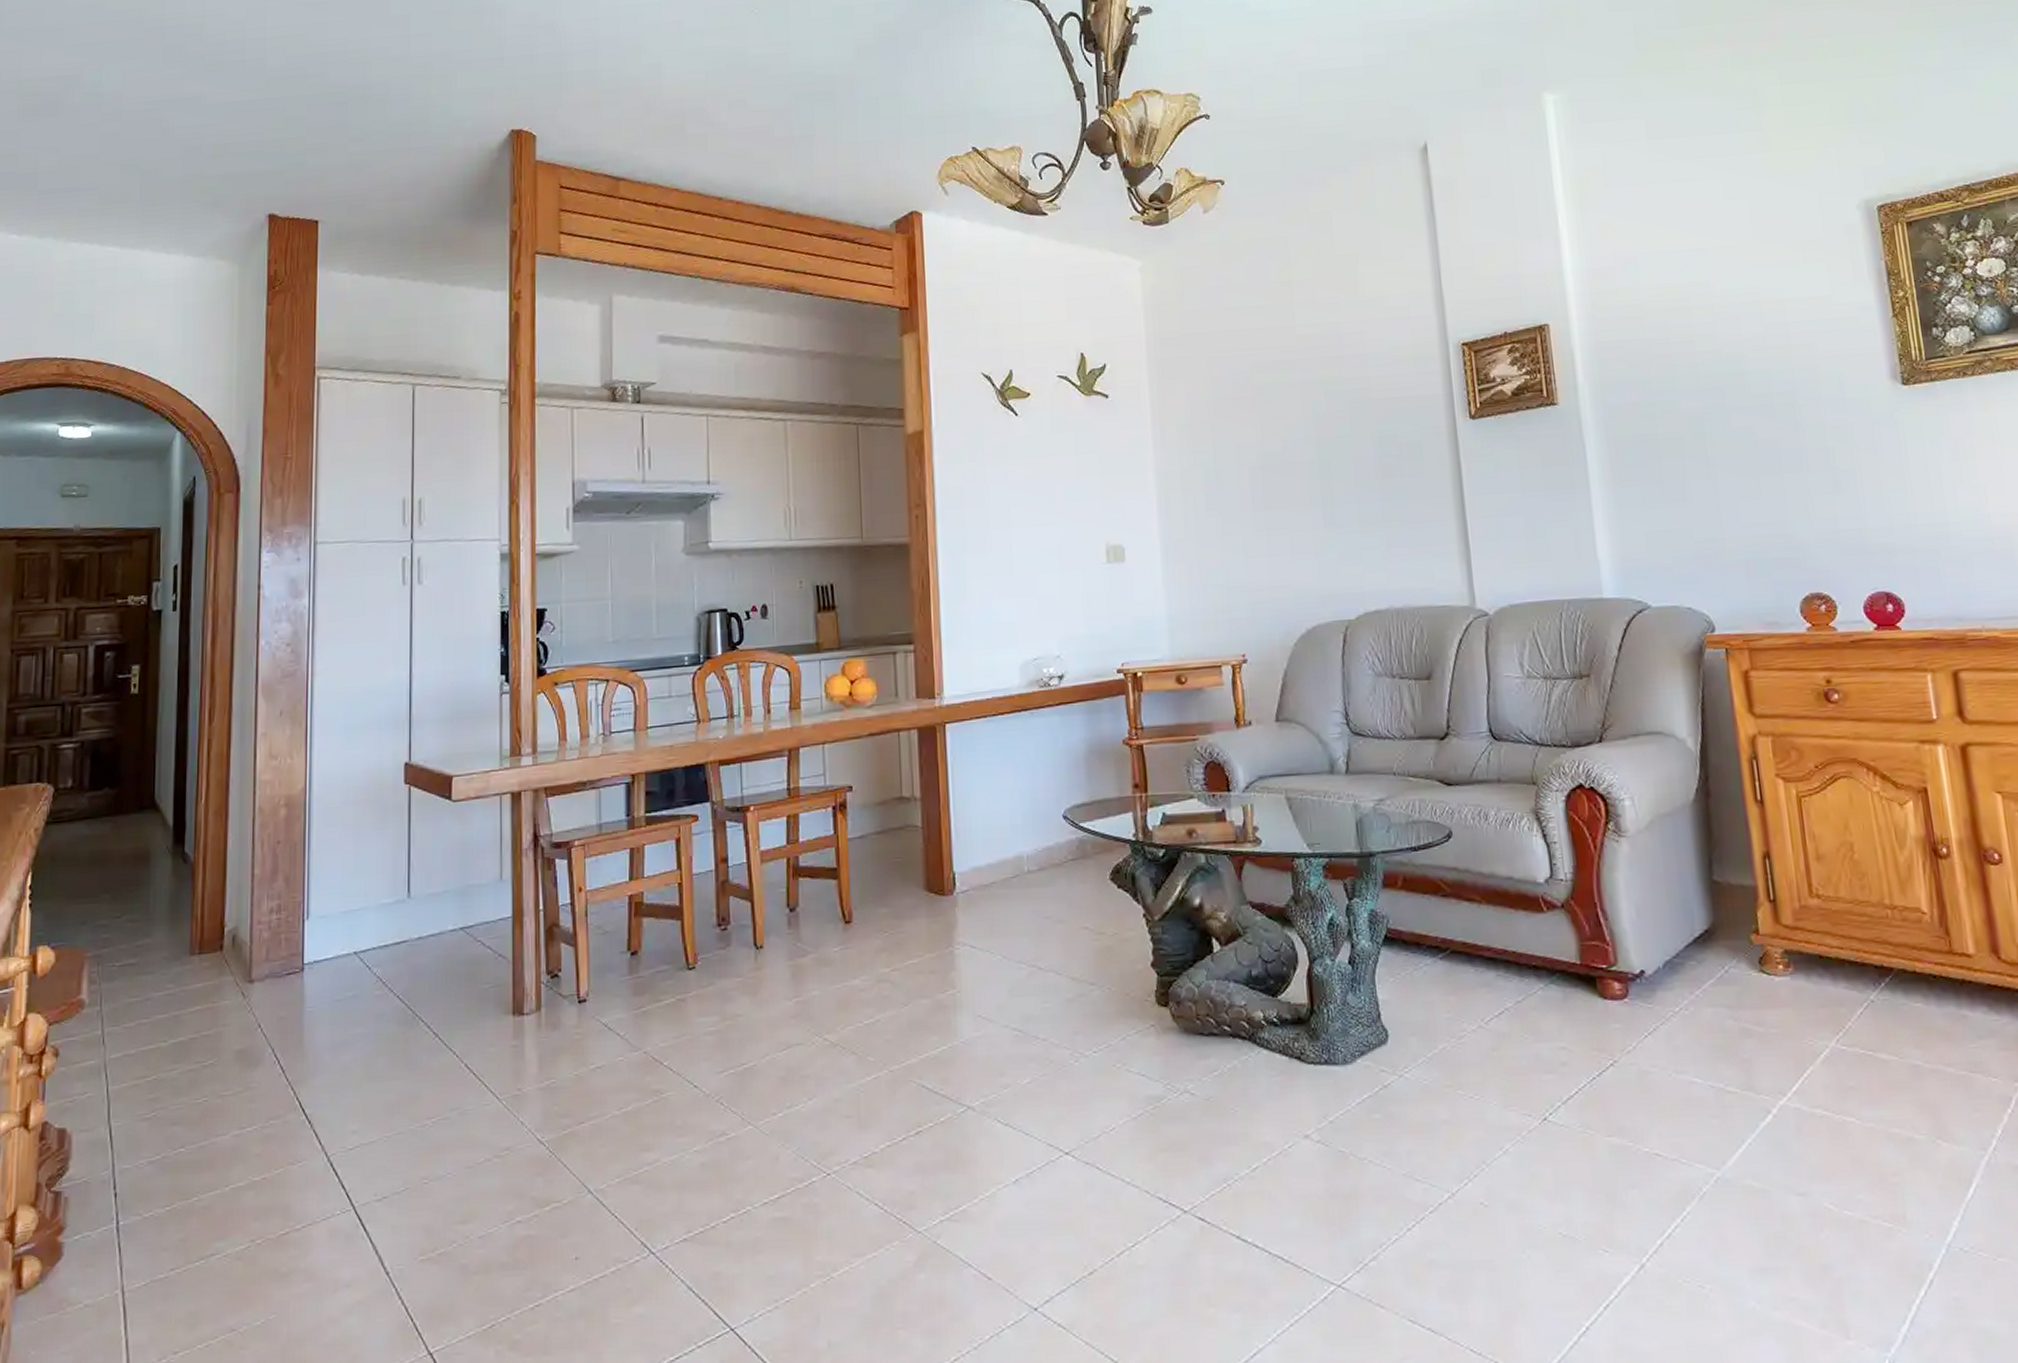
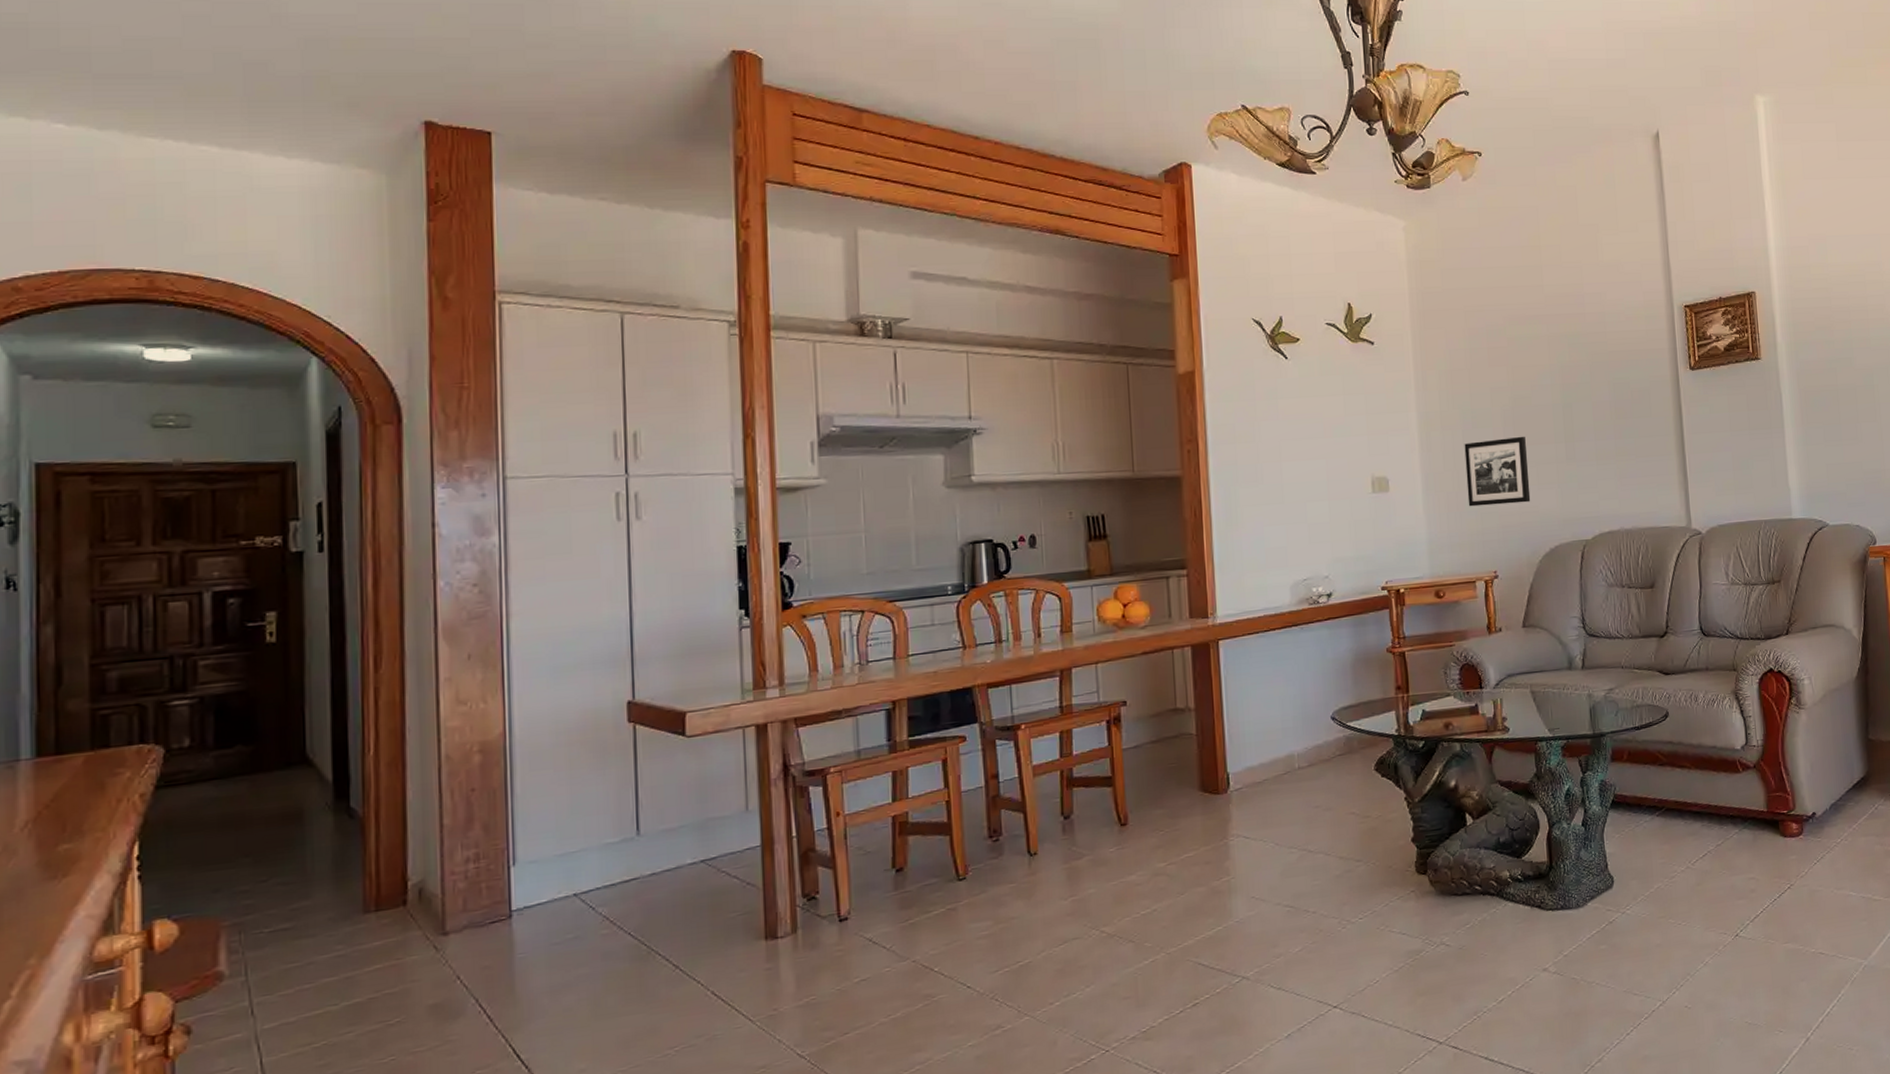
picture frame: none [1207,498,1284,580] -> present [1464,436,1531,507]

